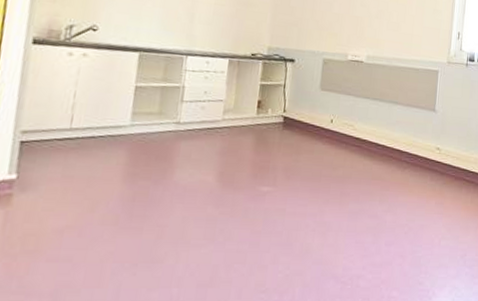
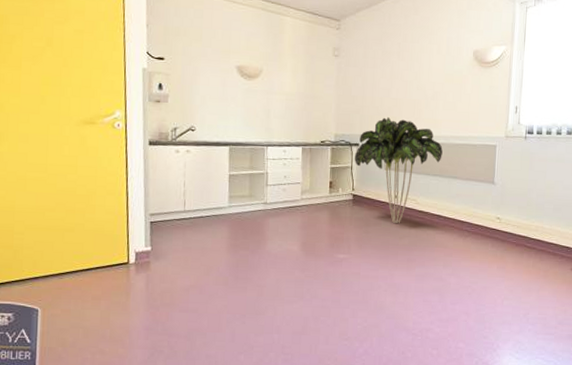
indoor plant: none [288,32,385,151] -> present [354,117,443,223]

